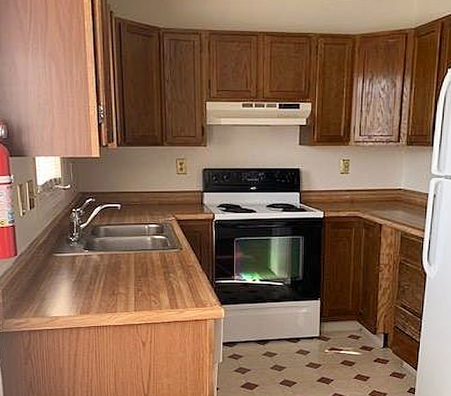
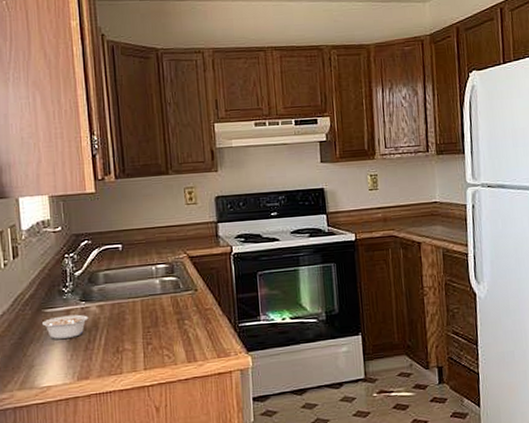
legume: none [53,260,91,279] -> present [42,314,89,339]

